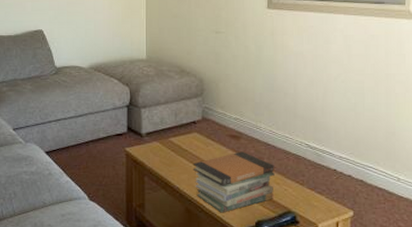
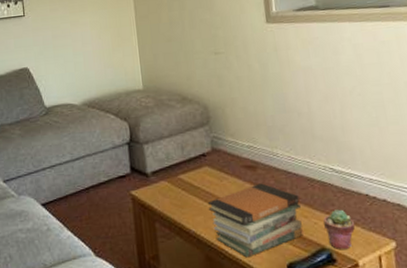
potted succulent: none [293,180,321,214] -> present [323,209,355,250]

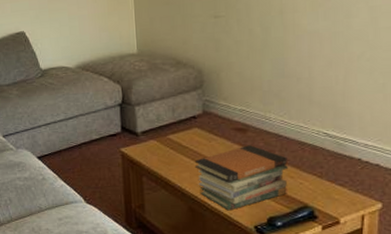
potted succulent: present [323,209,355,250] -> none [310,171,342,209]

